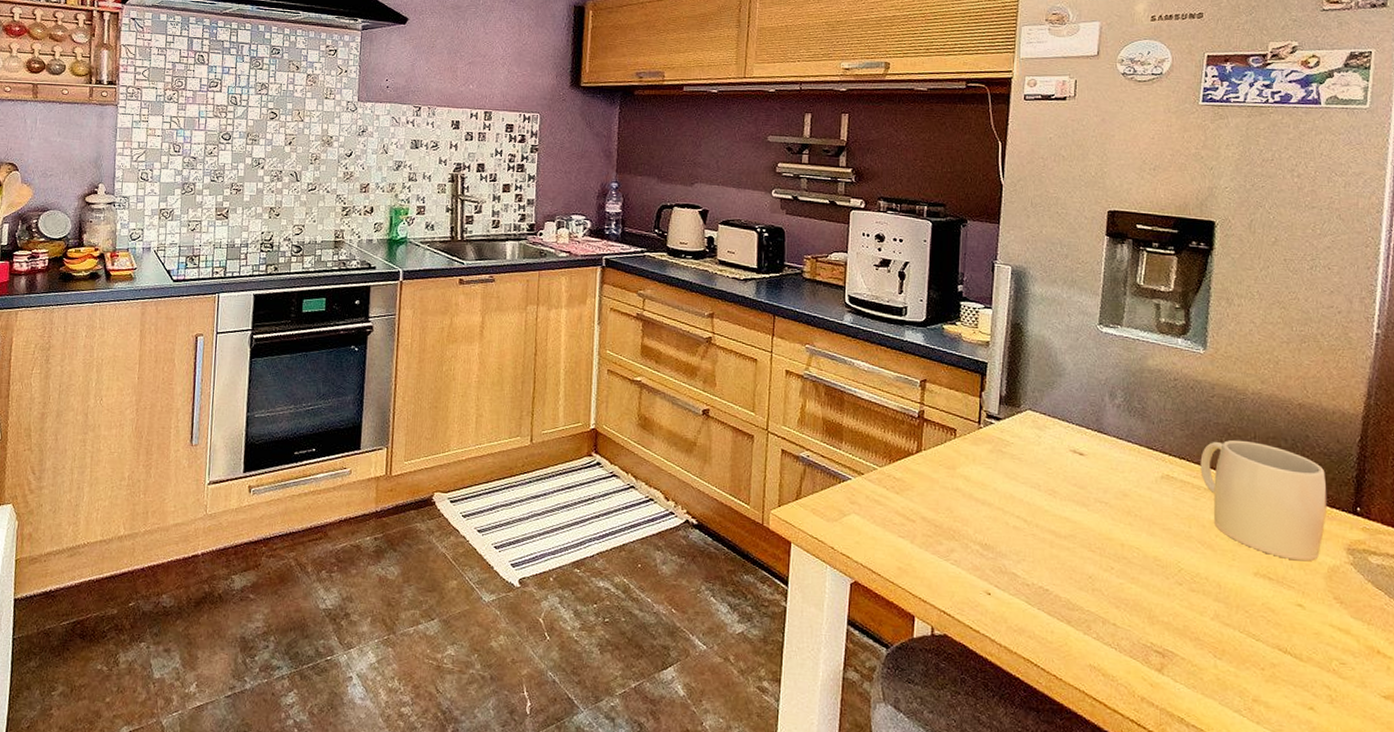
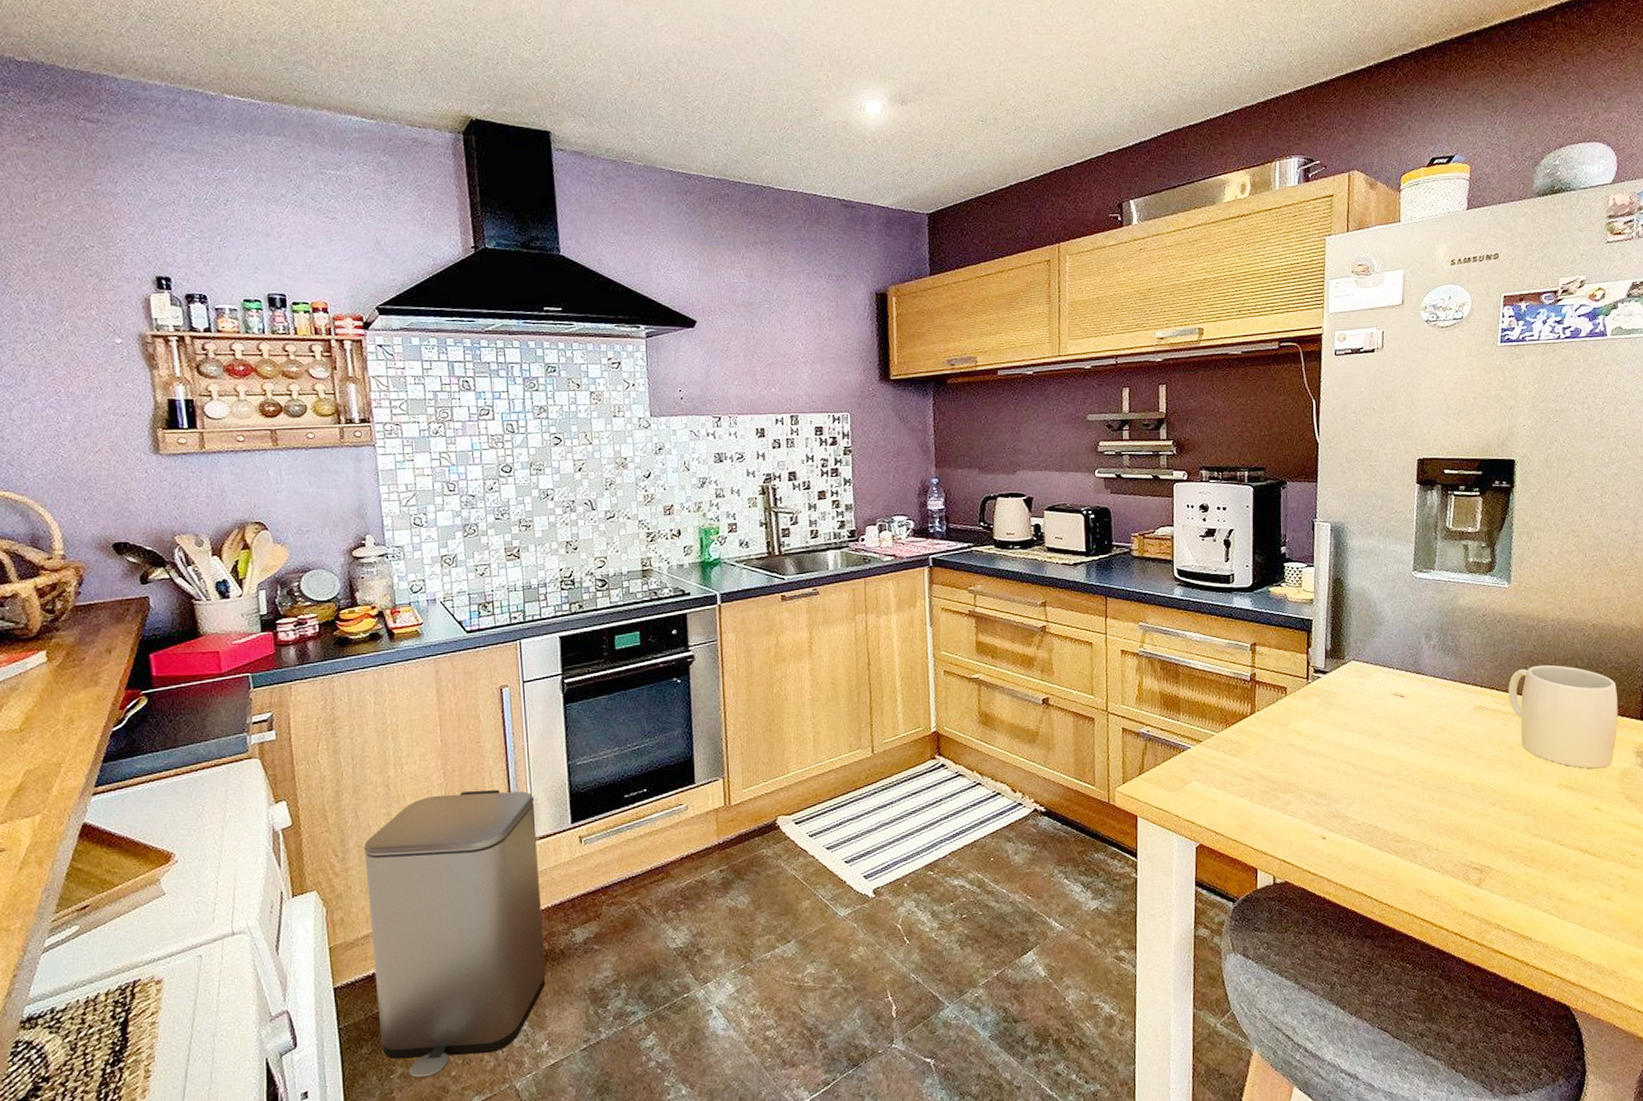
pedal bin: none [48,428,214,700] -> present [363,789,546,1079]

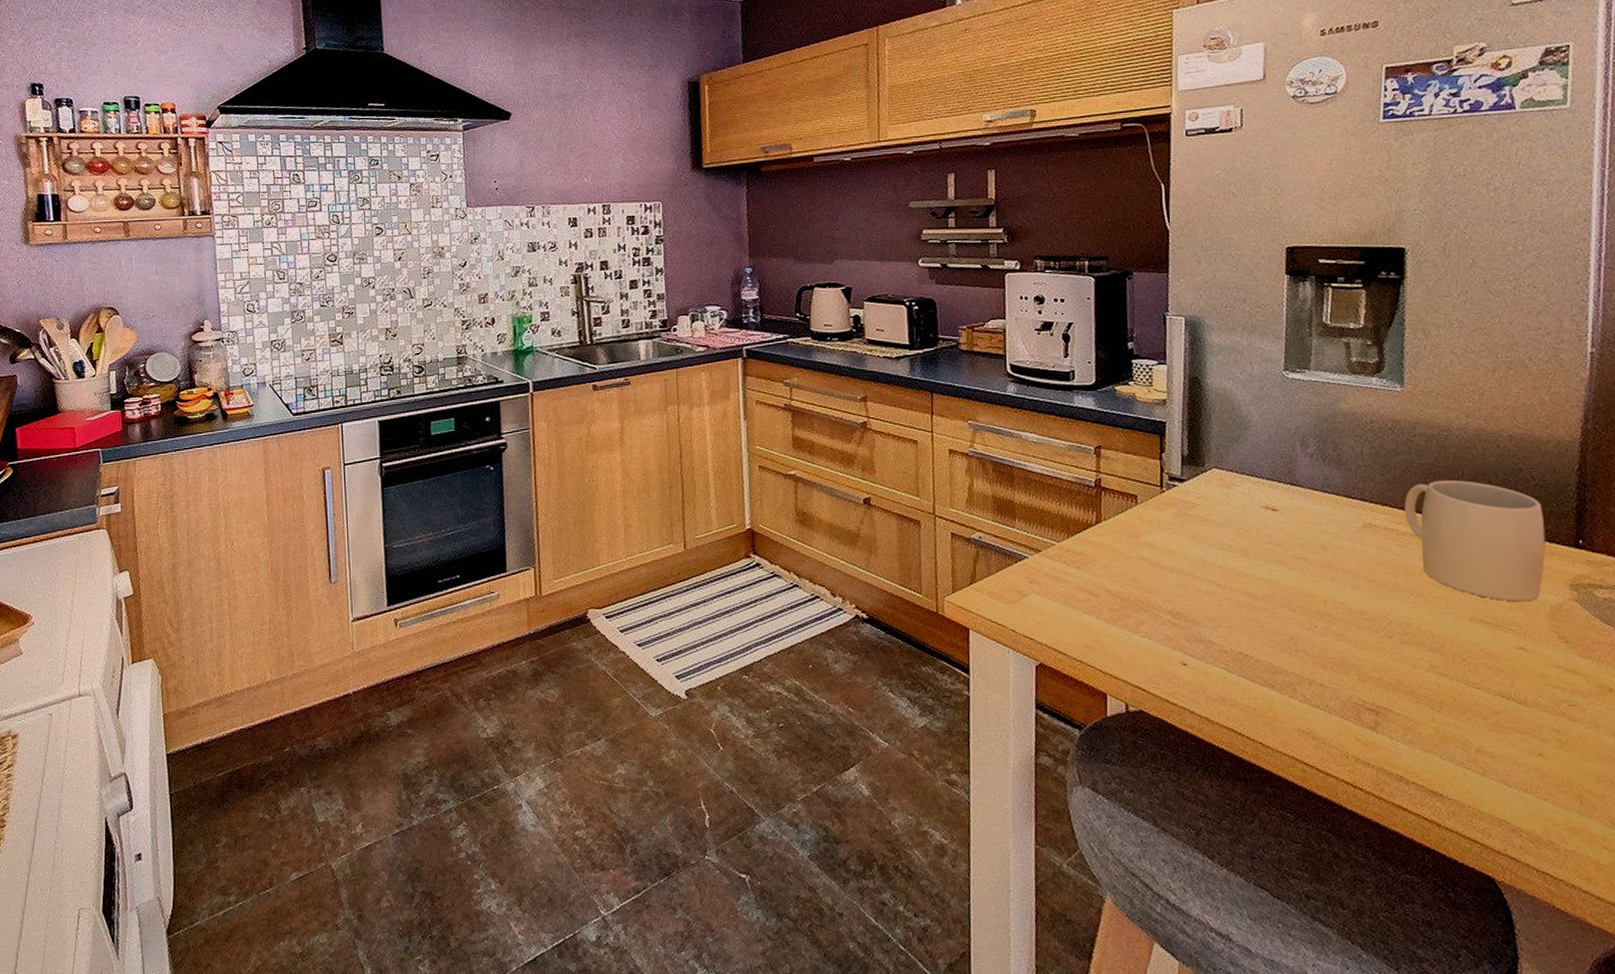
pedal bin: present [363,789,546,1079] -> none [196,568,361,850]

